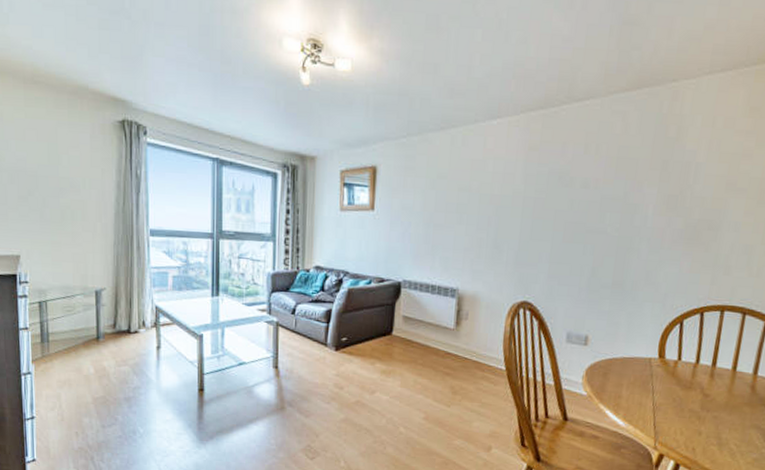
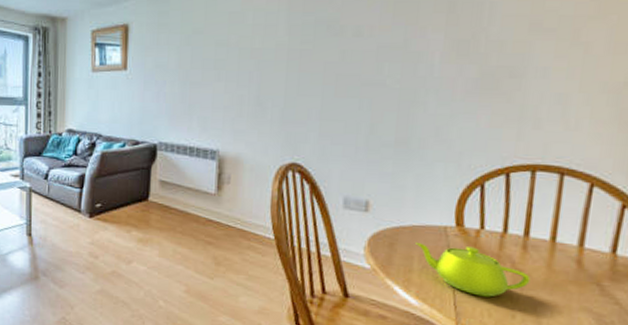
teapot: none [625,371,715,418] -> present [416,241,531,297]

